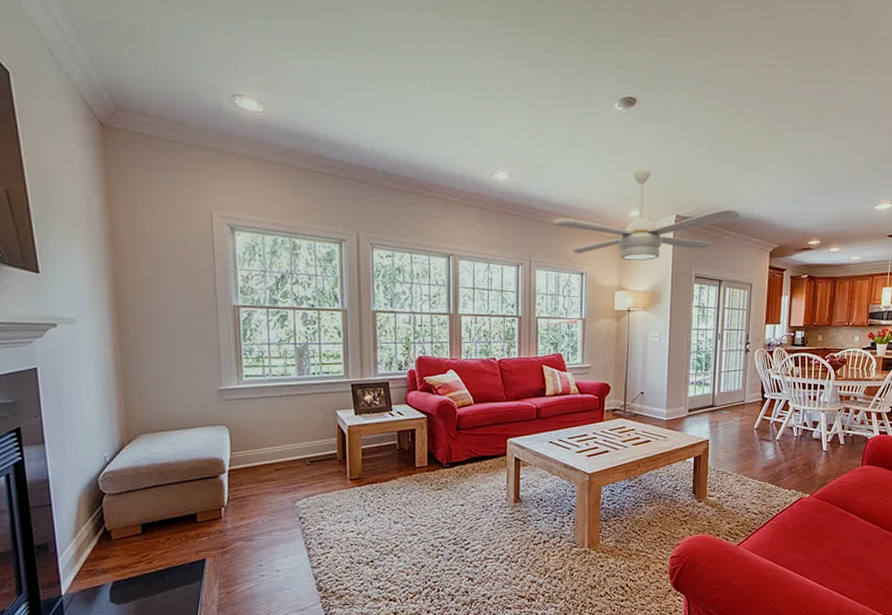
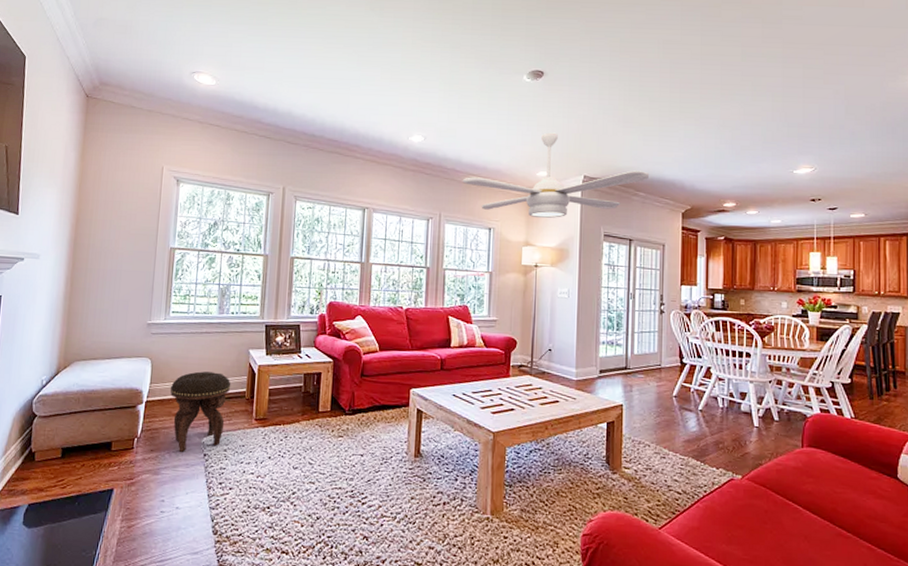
footstool: none [254,436,321,517] -> present [170,371,231,452]

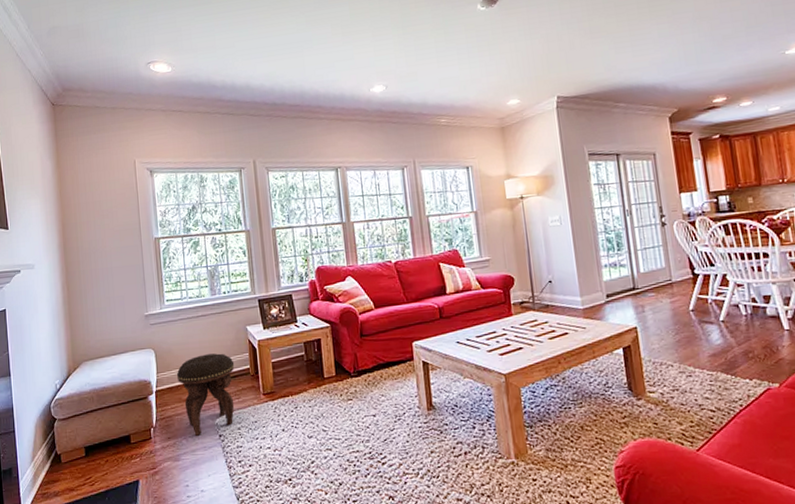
ceiling fan: present [462,132,650,218] -> none [431,57,628,149]

